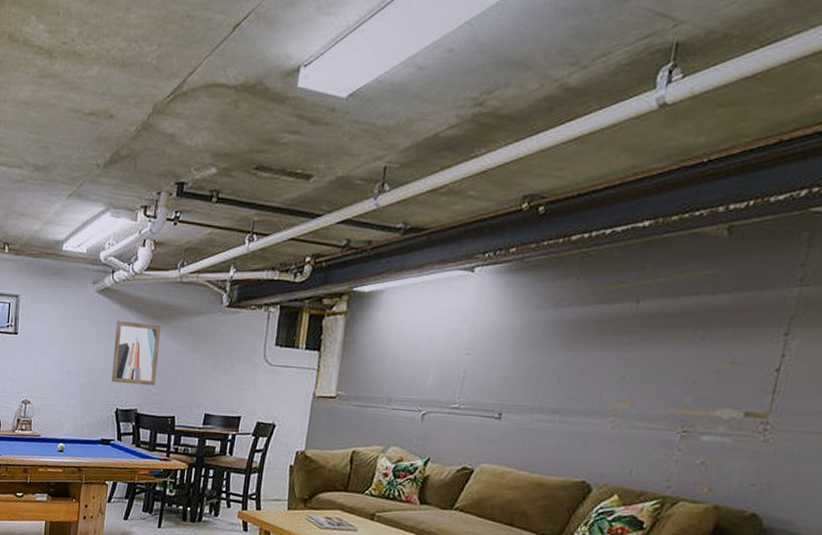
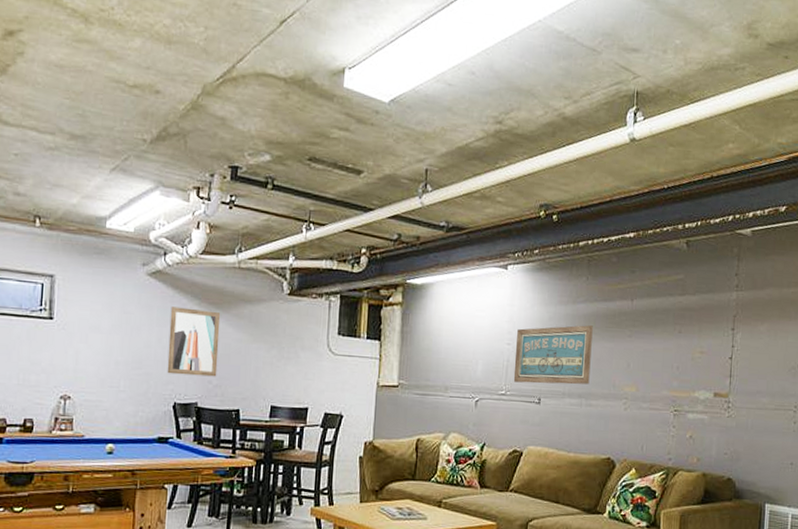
wall art: none [469,332,579,399] -> present [513,325,593,385]

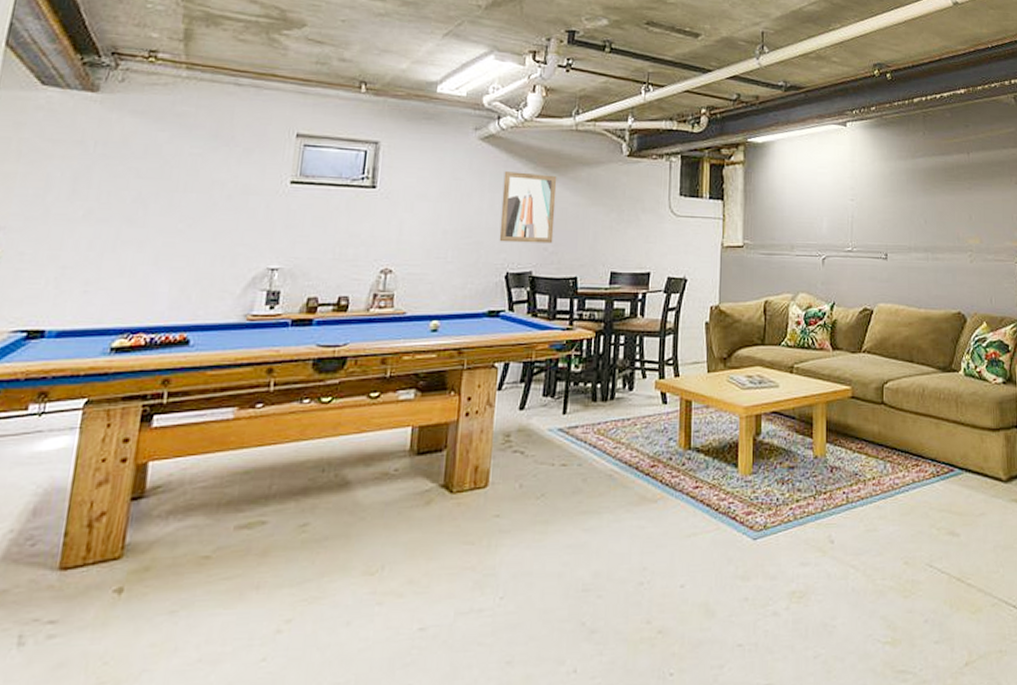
wall art: present [513,325,593,385] -> none [859,179,934,239]

